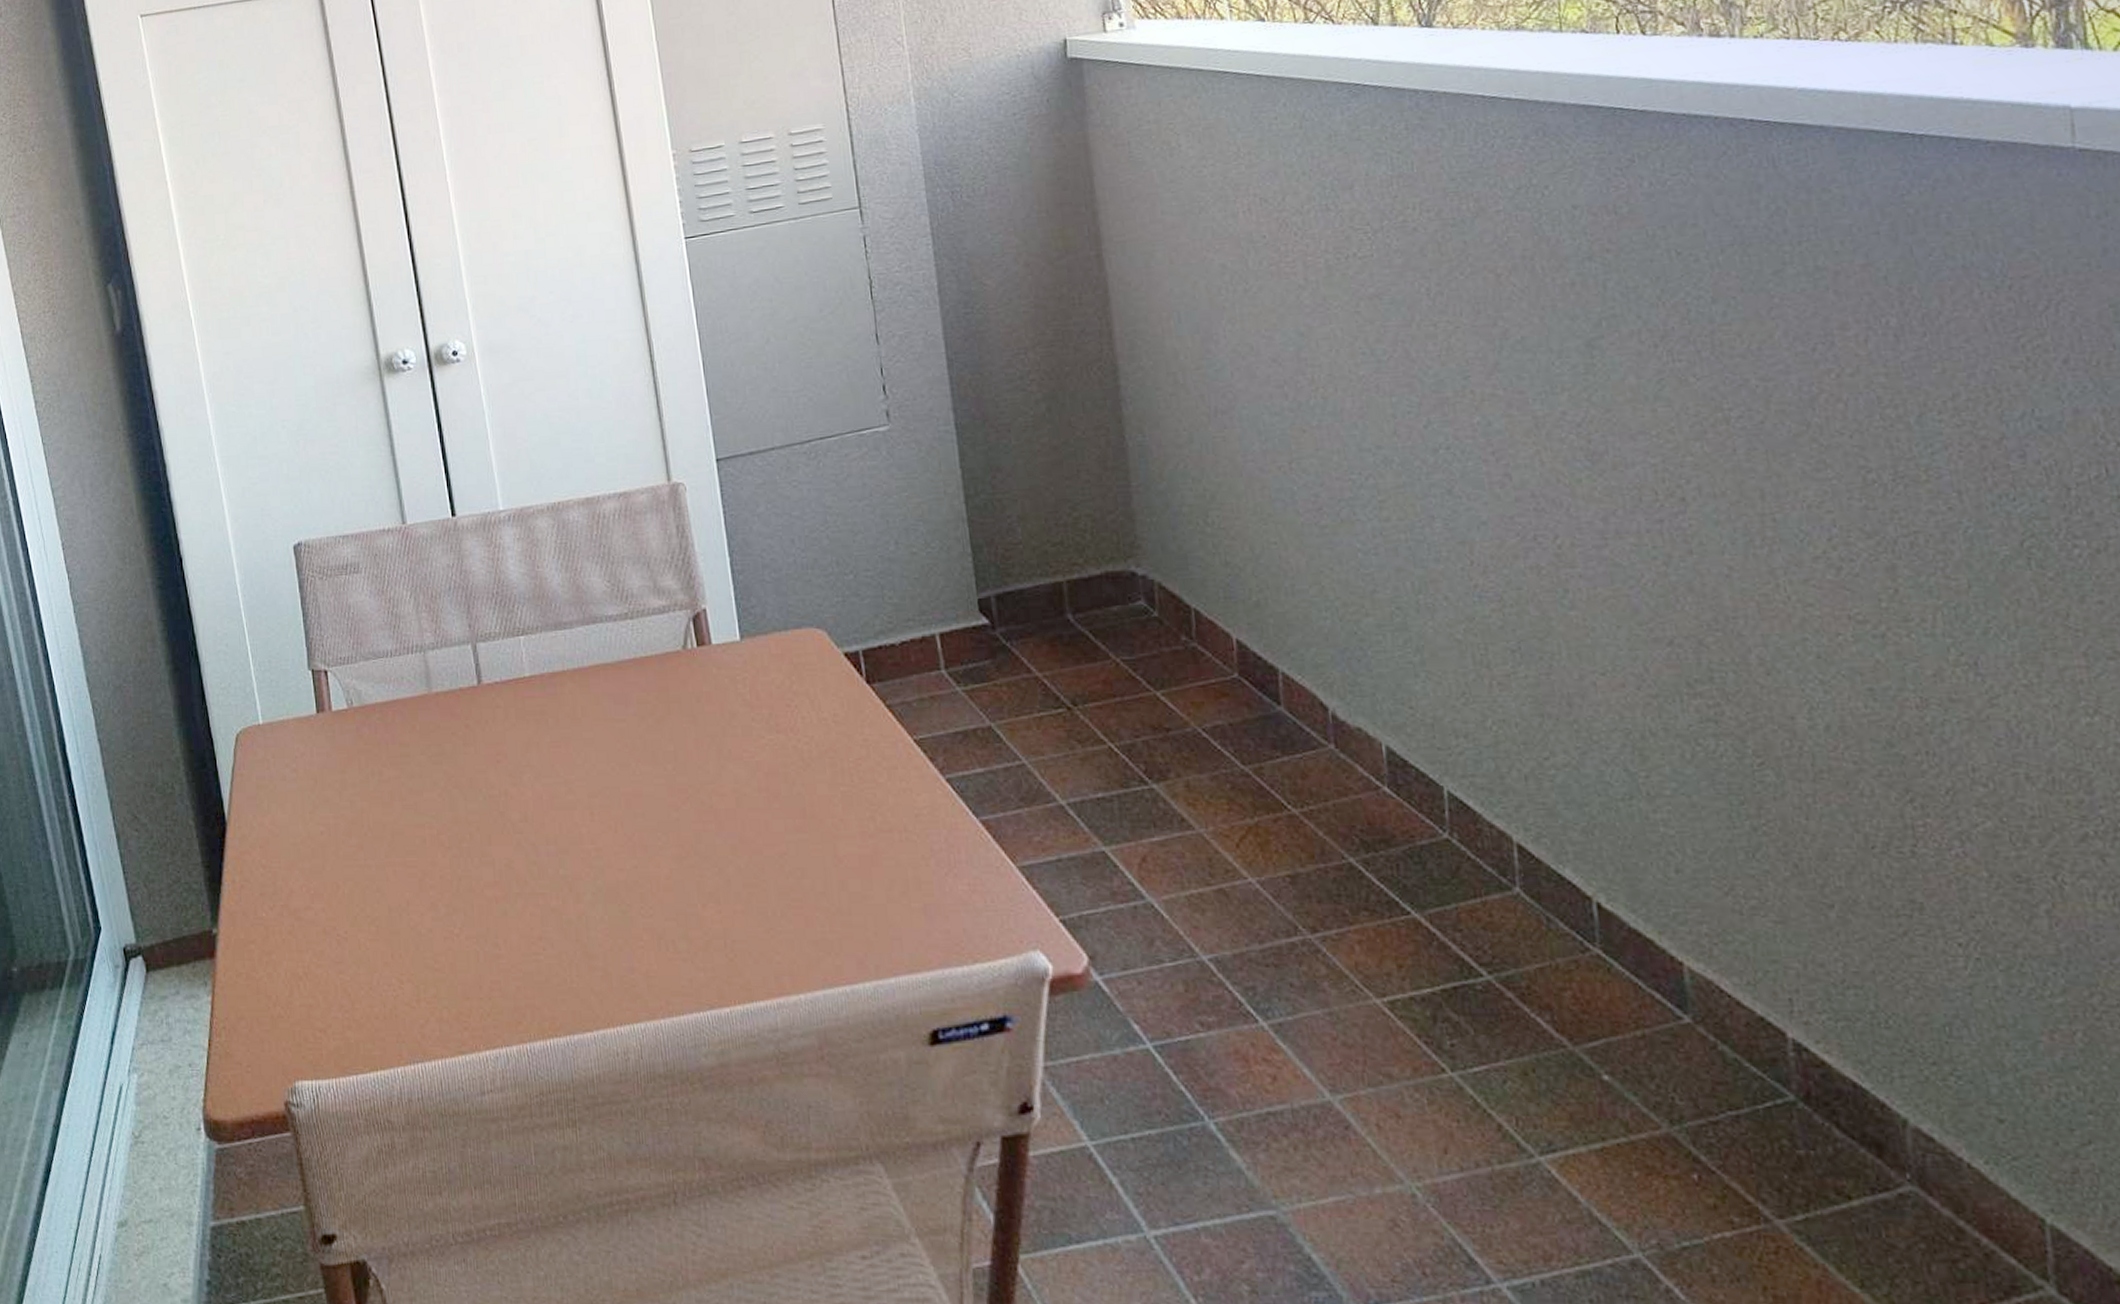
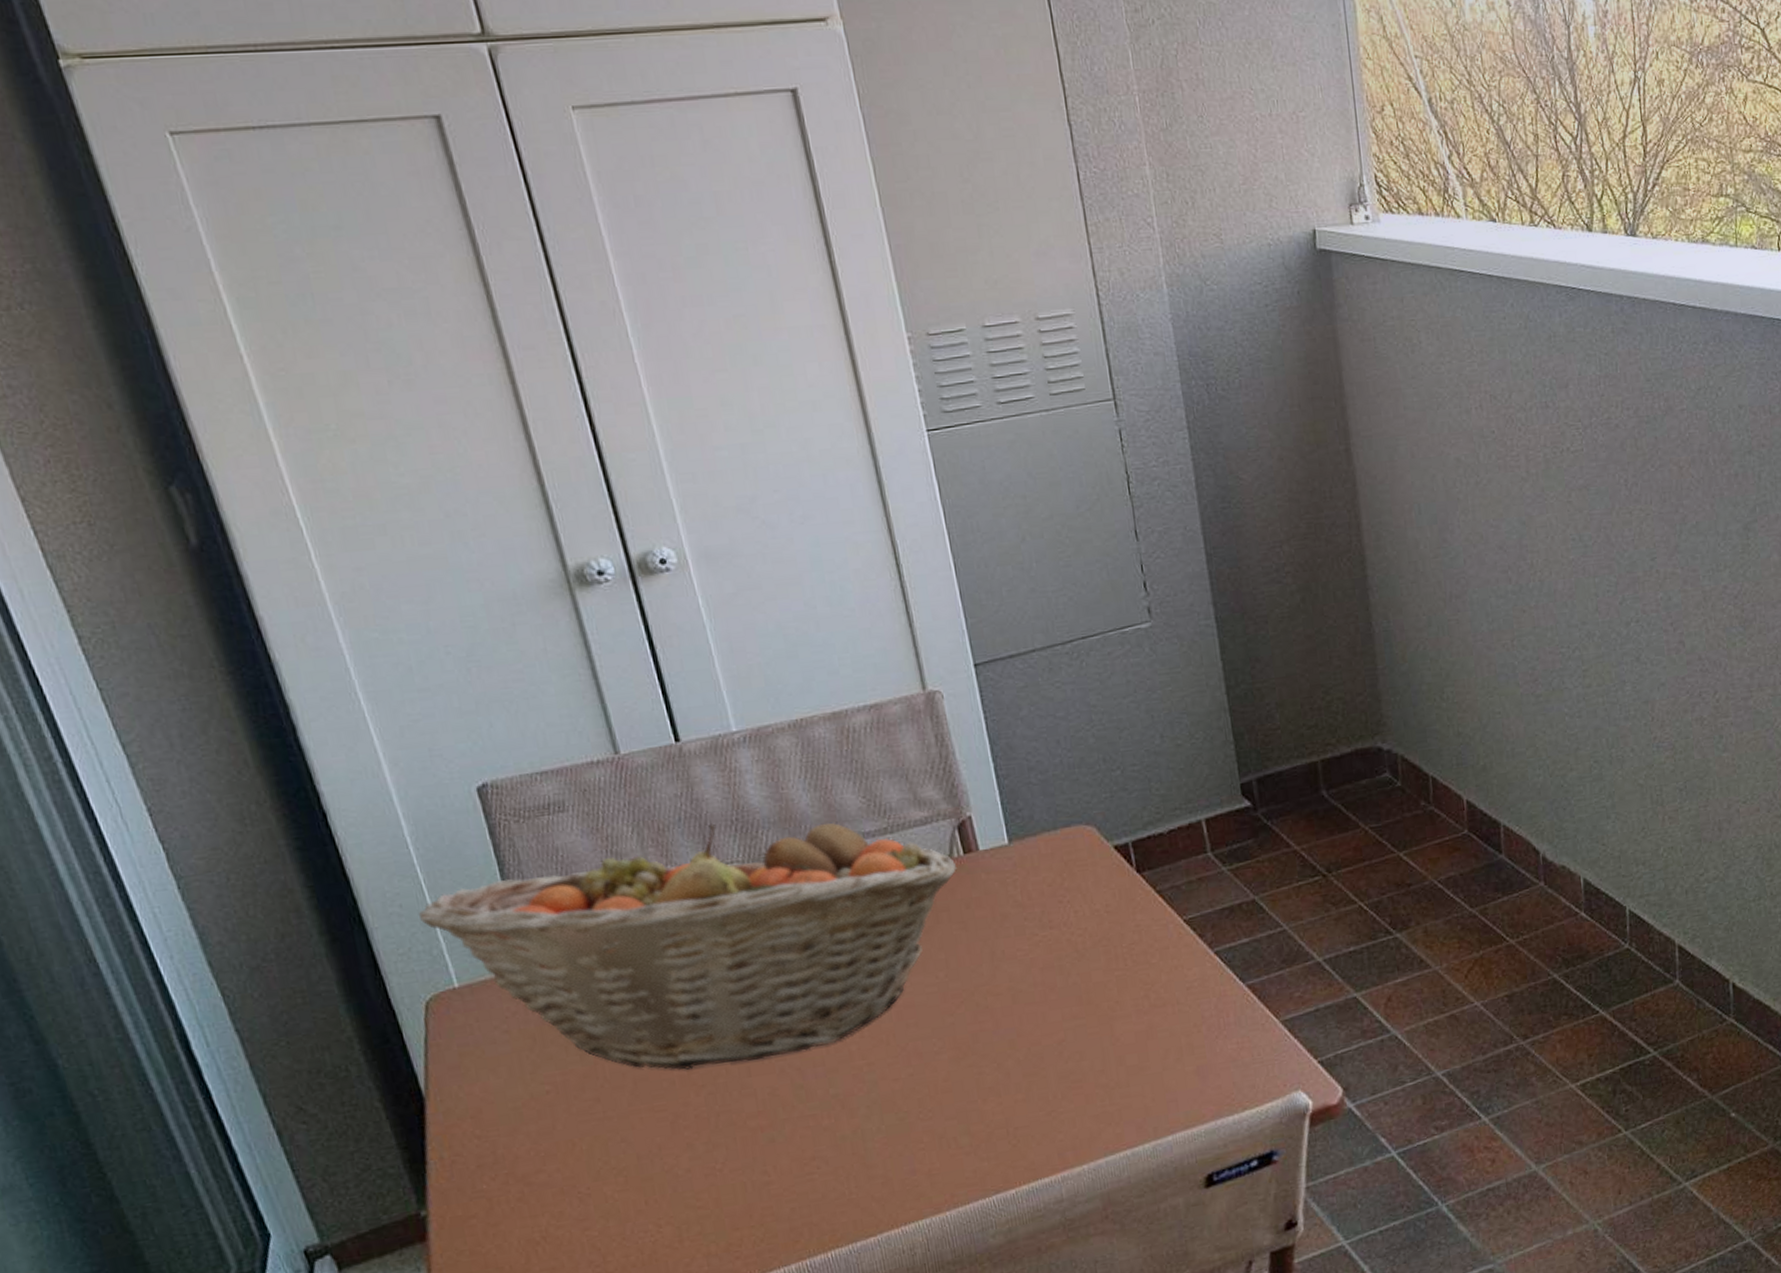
fruit basket: none [239,594,691,829] -> present [418,822,958,1070]

